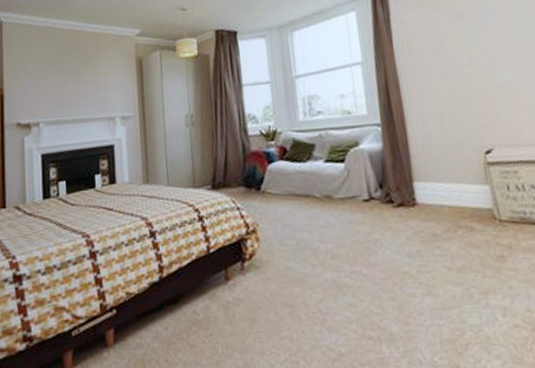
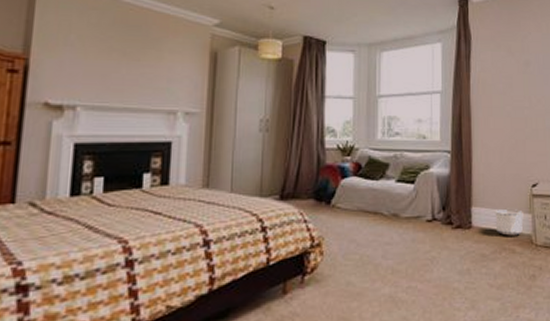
planter: none [442,181,481,212] -> present [495,209,524,236]

